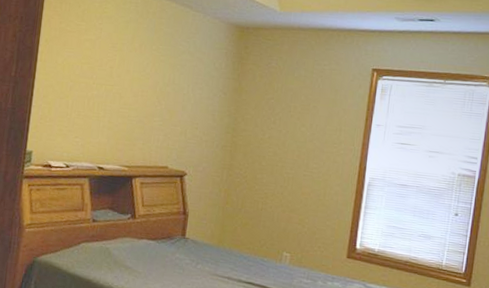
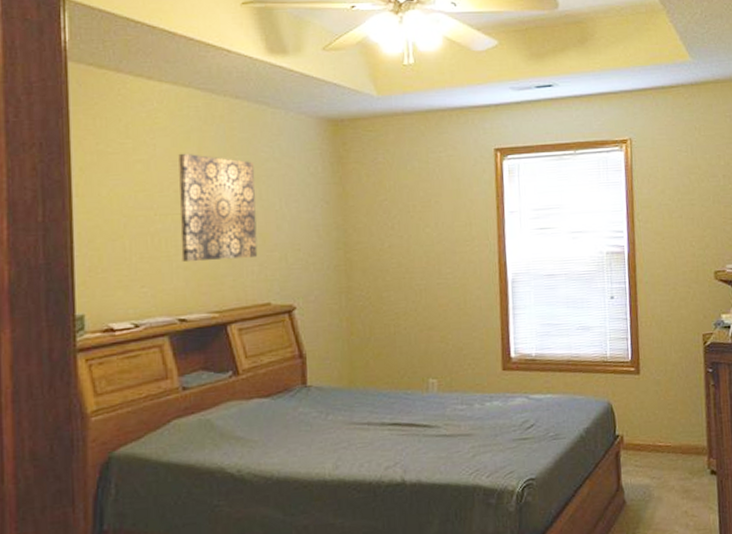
wall art: none [107,38,173,128] -> present [178,153,258,261]

